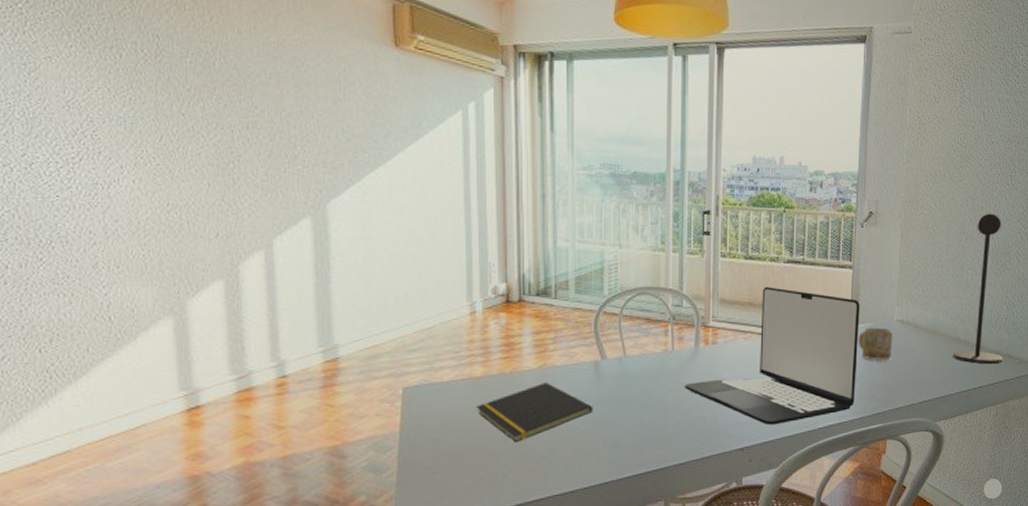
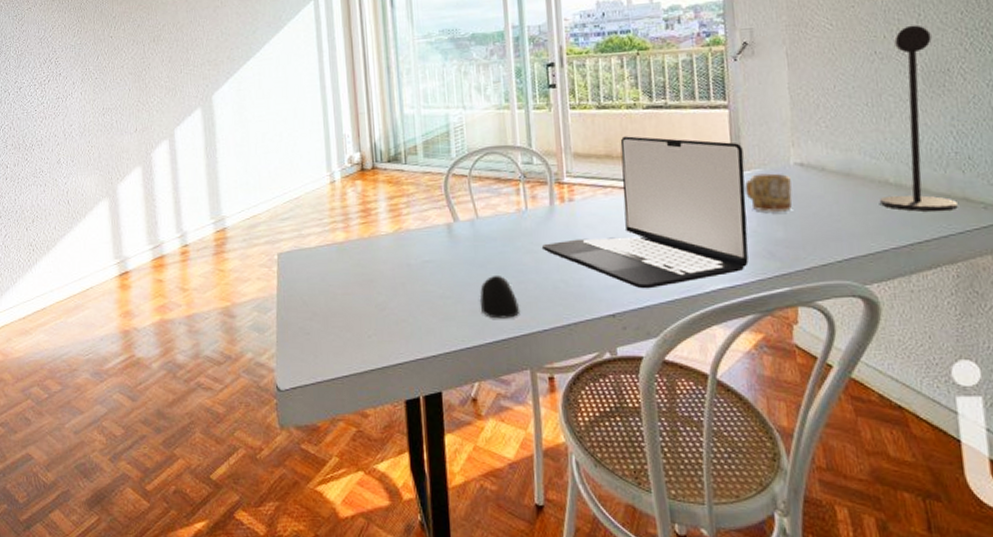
notepad: present [476,382,593,443] -> none [340,246,450,306]
computer mouse: none [621,412,658,454] -> present [479,274,519,319]

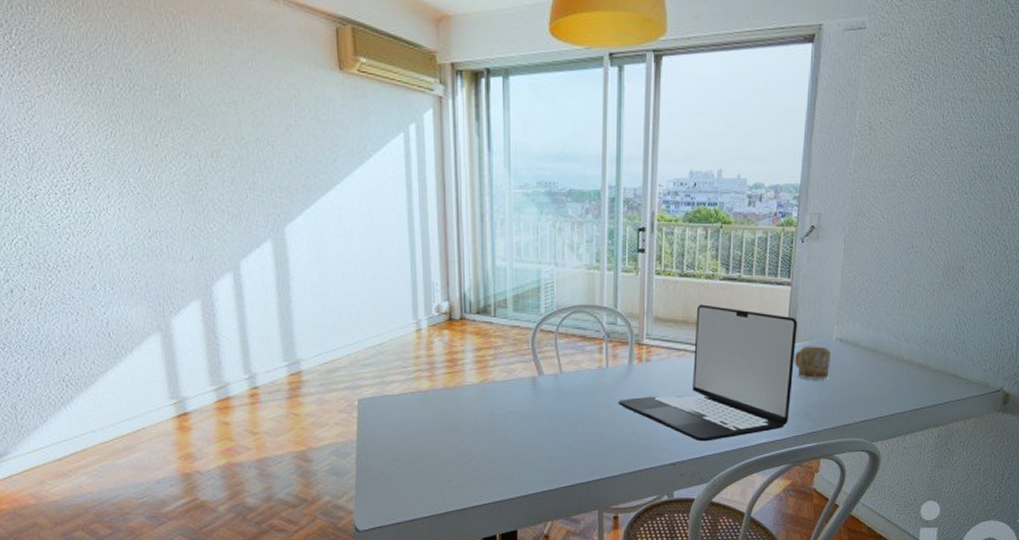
computer mouse: present [479,274,519,319] -> none [557,426,593,466]
desk lamp: present [880,25,958,212] -> none [895,225,956,385]

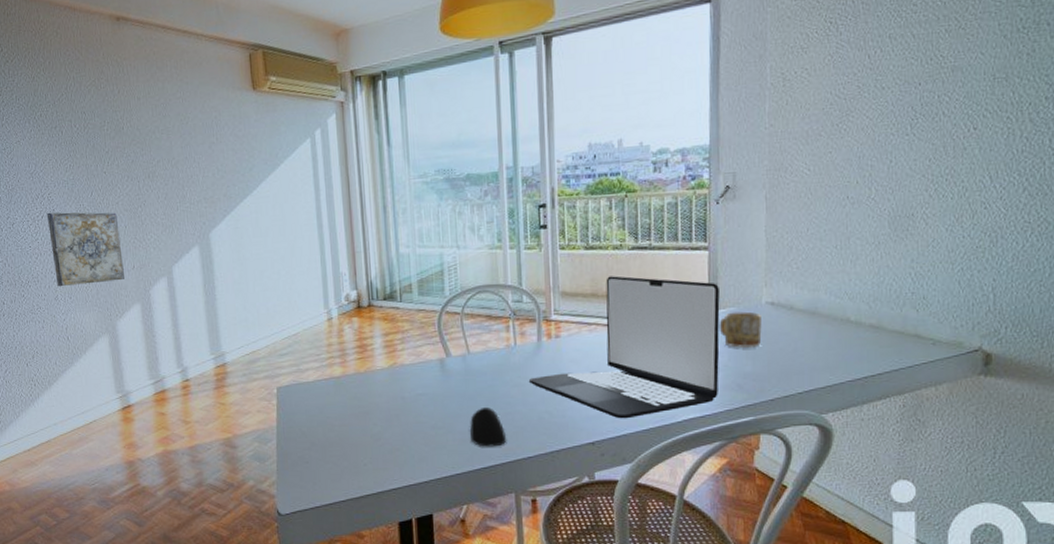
wall art: none [80,185,181,275] -> present [46,212,124,287]
computer mouse: none [557,426,593,466] -> present [469,406,506,447]

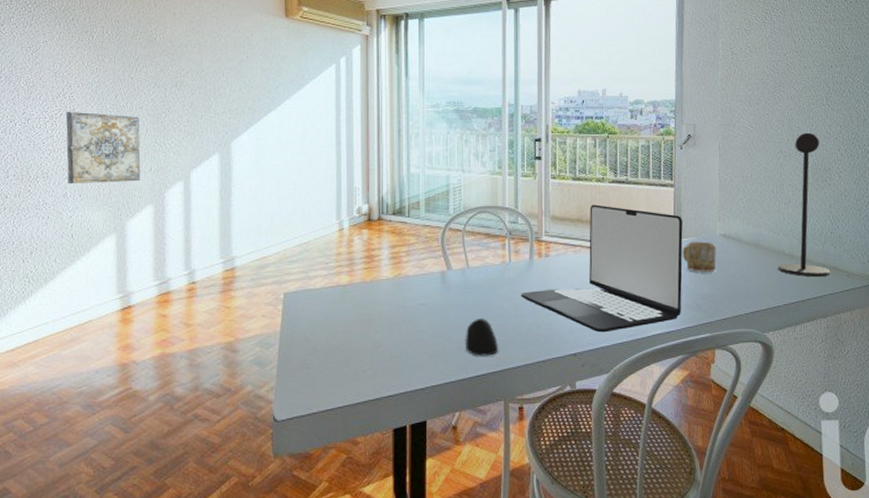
desk lamp: none [841,171,909,348] -> present [778,132,830,278]

